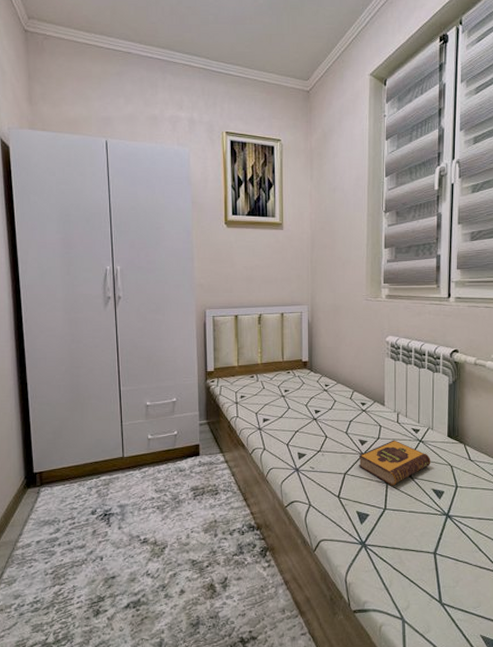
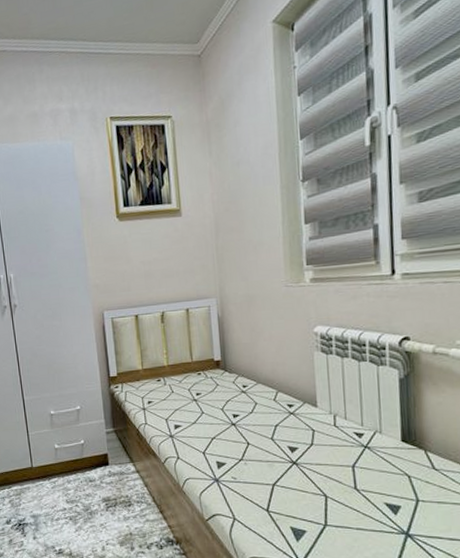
hardback book: present [358,440,431,486] -> none [288,446,381,499]

